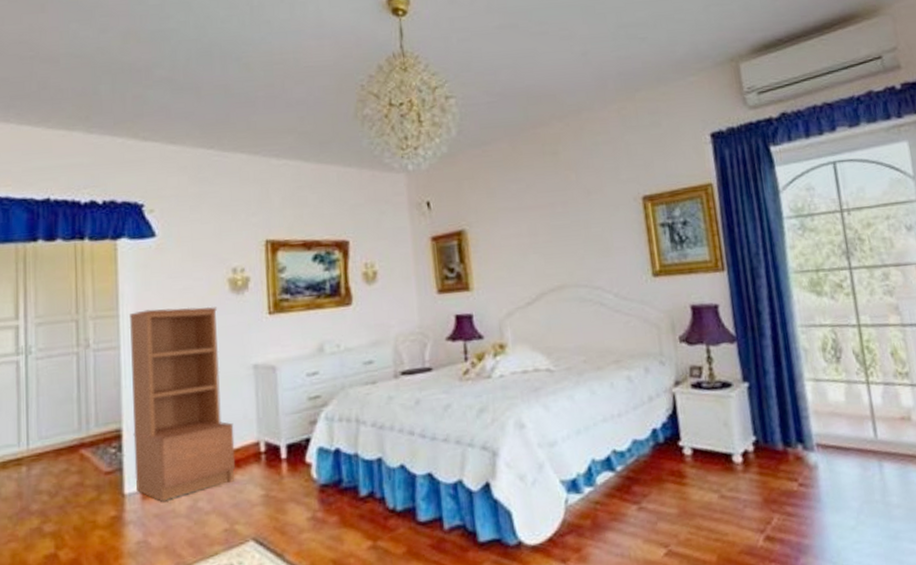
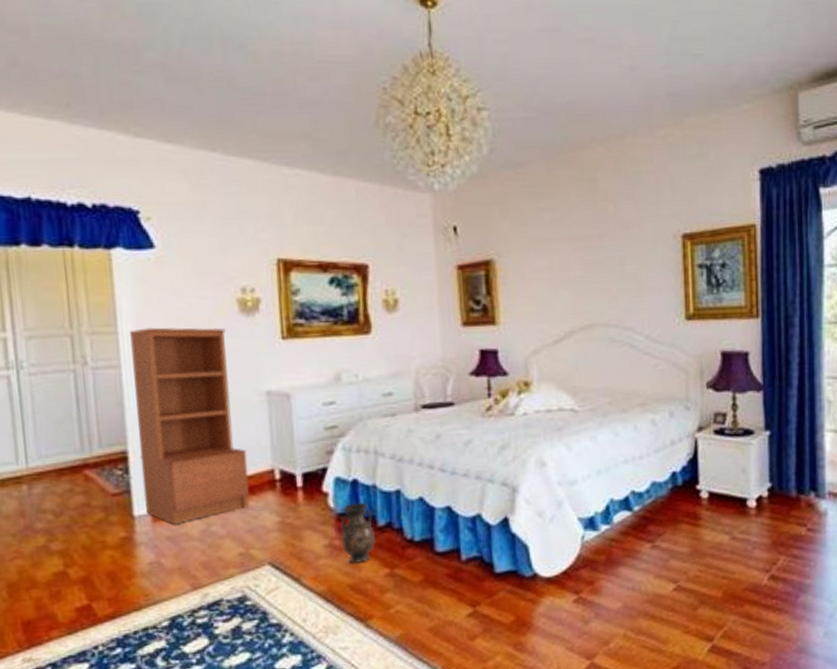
vase: none [322,472,358,536] -> present [340,502,375,563]

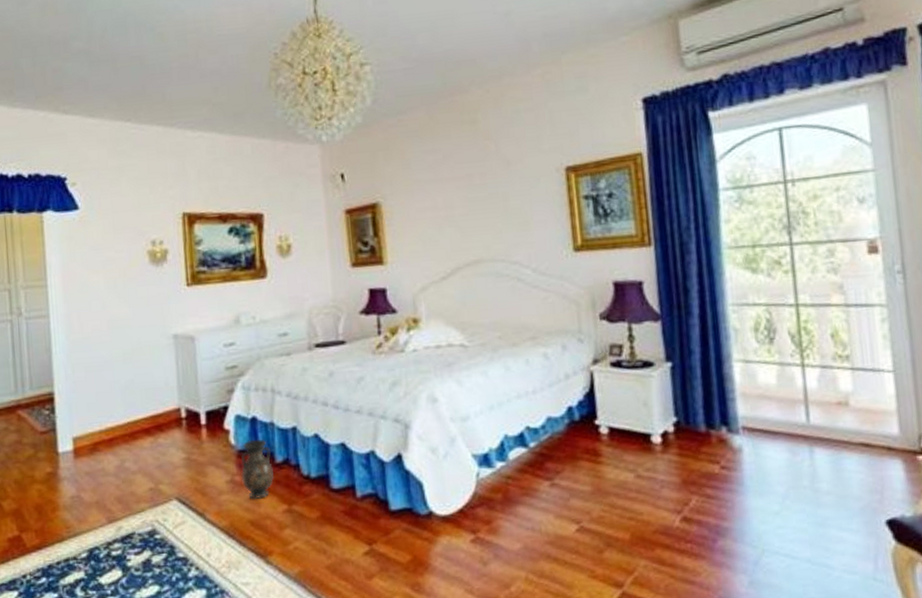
bookshelf: present [130,327,250,525] -> none [57,278,159,461]

